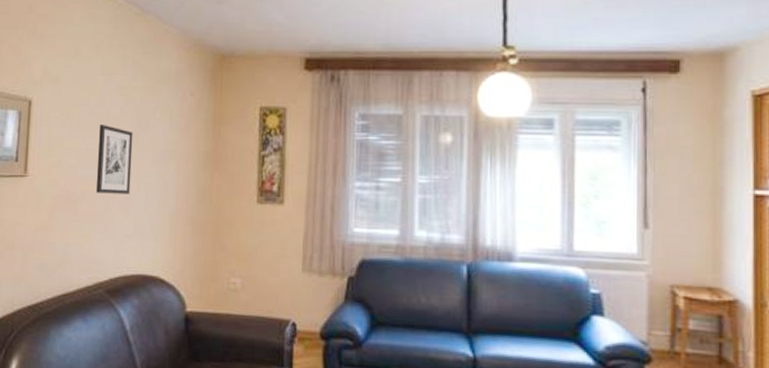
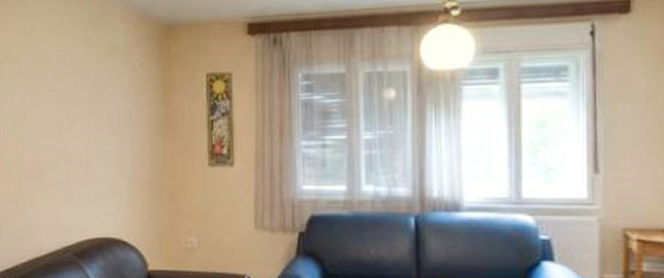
wall art: present [95,125,133,194] -> none [57,99,90,164]

